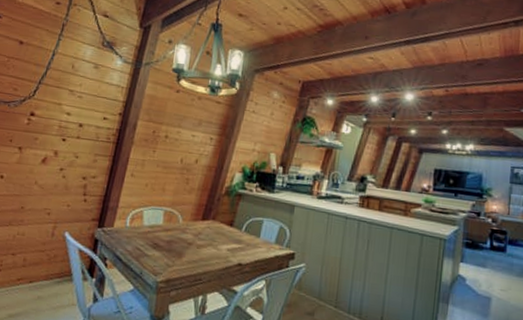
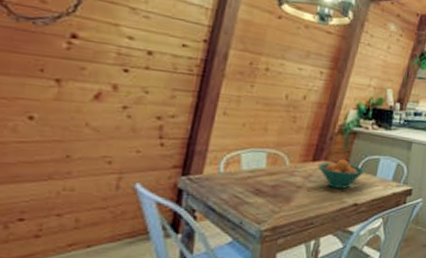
fruit bowl: none [206,219,249,248] -> present [317,159,365,189]

